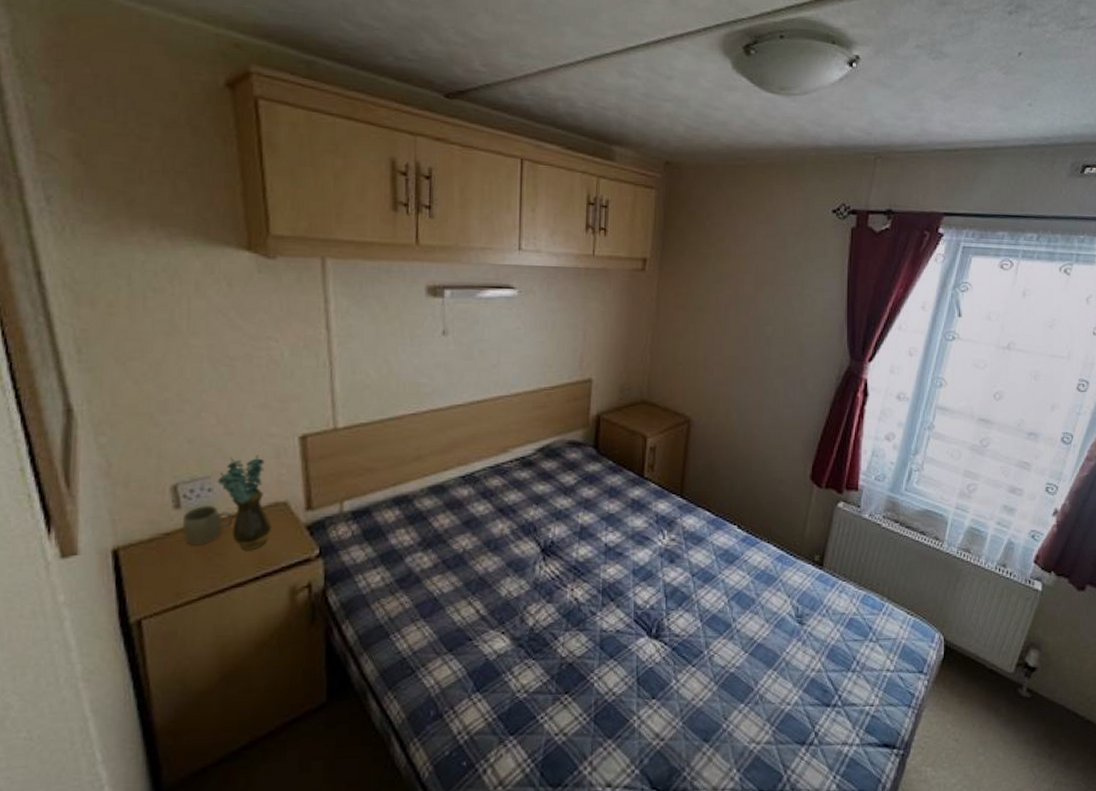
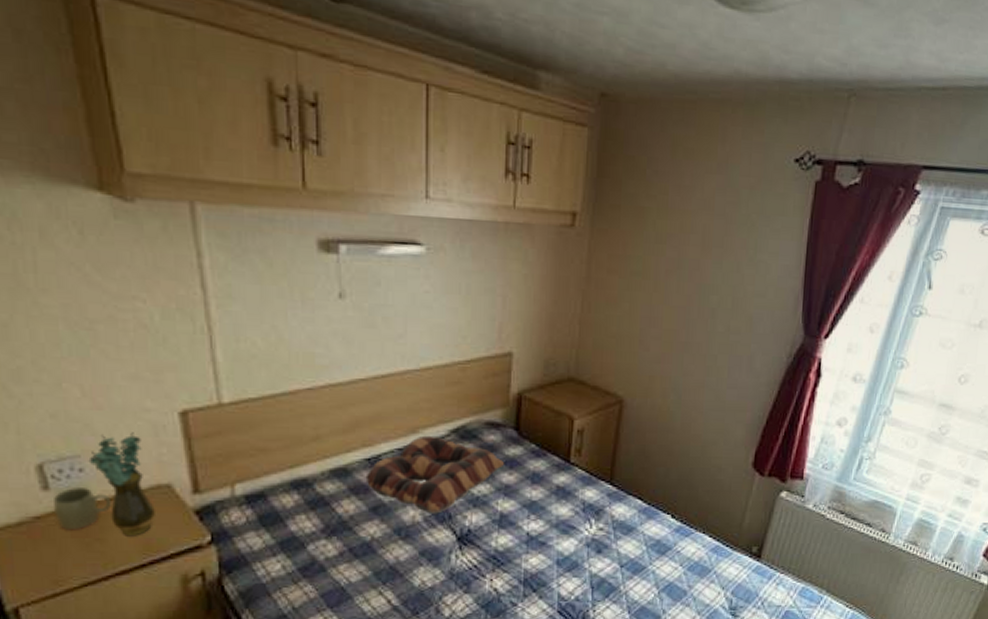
seat cushion: none [460,454,585,527] -> present [365,435,505,514]

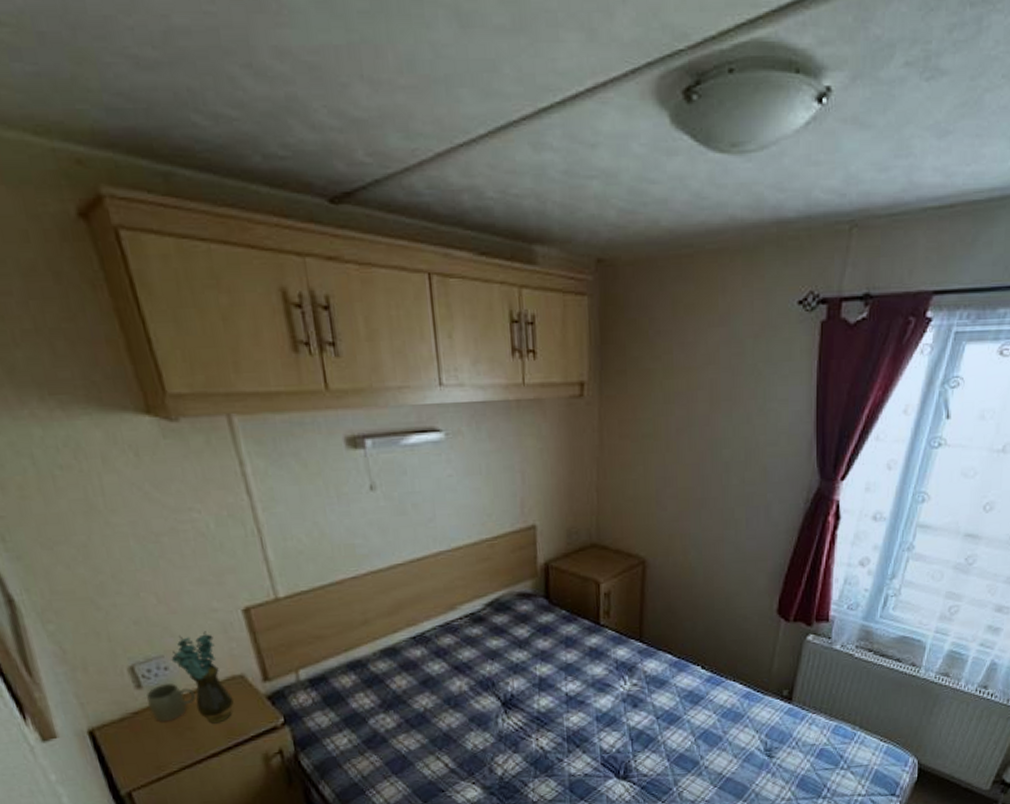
seat cushion: present [365,435,505,514] -> none [413,610,539,683]

